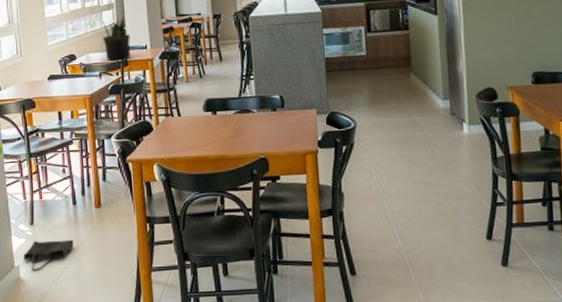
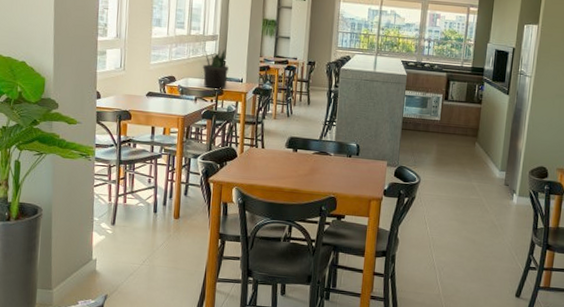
tote bag: present [24,239,74,272] -> none [102,240,150,267]

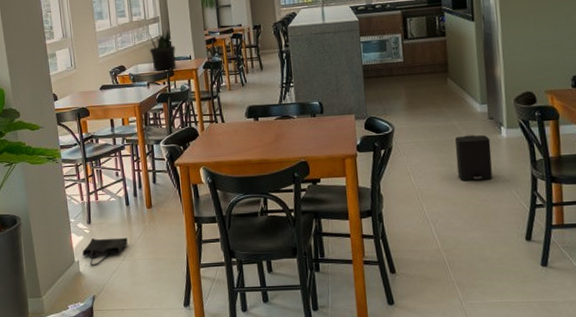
tote bag: none [102,240,150,267] -> present [82,237,128,267]
pedal bin: none [468,196,502,239] -> present [455,135,493,181]

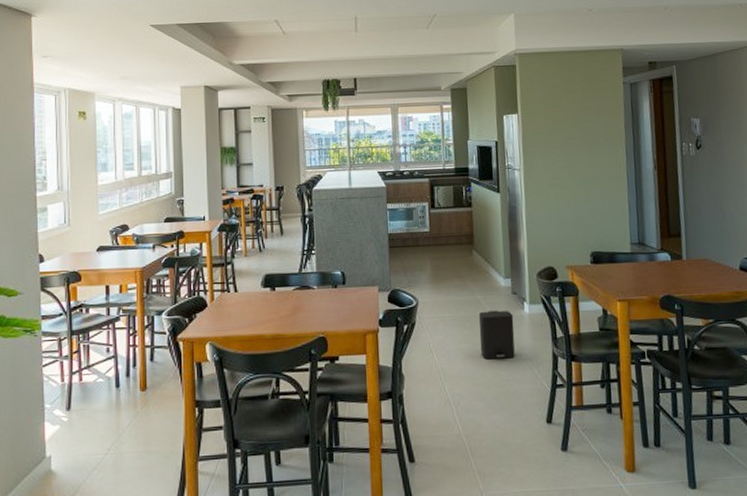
tote bag: present [82,237,128,267] -> none [57,426,114,463]
planter: present [148,29,177,72] -> none [158,186,188,233]

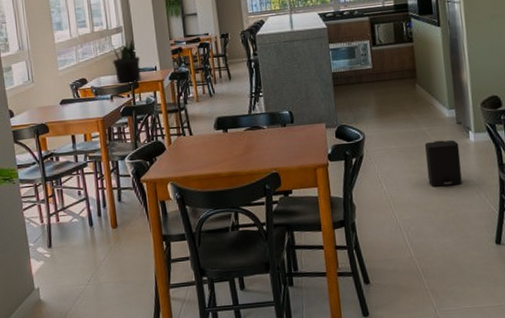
planter: none [158,186,188,233] -> present [111,40,141,84]

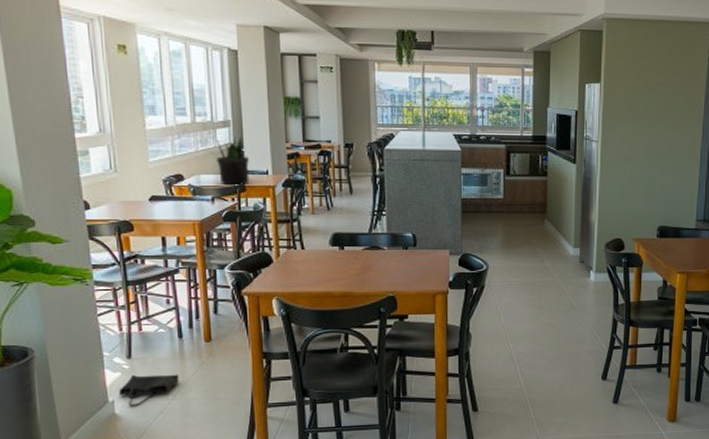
tote bag: none [43,260,92,294] -> present [119,374,179,408]
pedal bin: present [425,140,462,187] -> none [546,277,579,322]

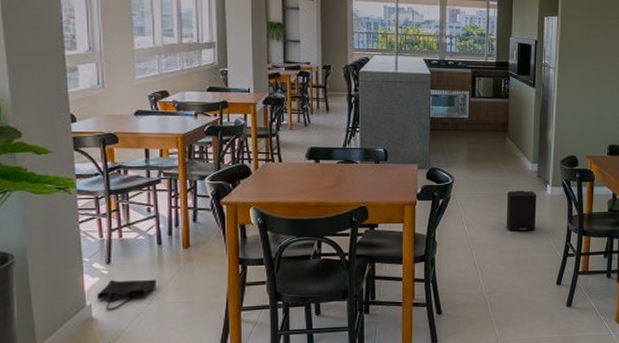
planter: present [215,137,250,186] -> none [201,57,232,102]
pedal bin: none [546,277,579,322] -> present [506,190,537,232]

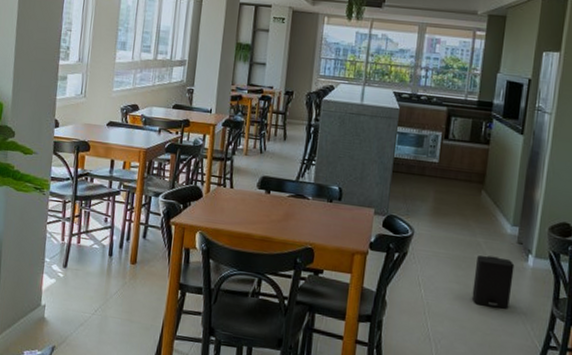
tote bag: present [97,279,156,311] -> none [51,284,103,315]

